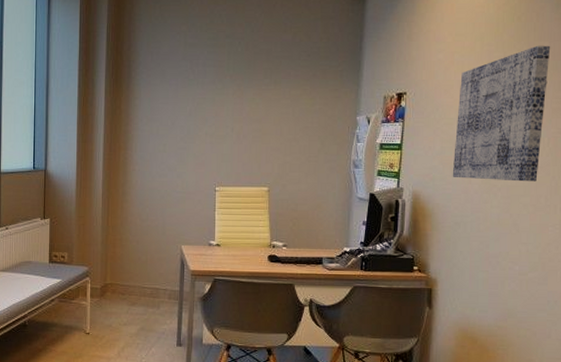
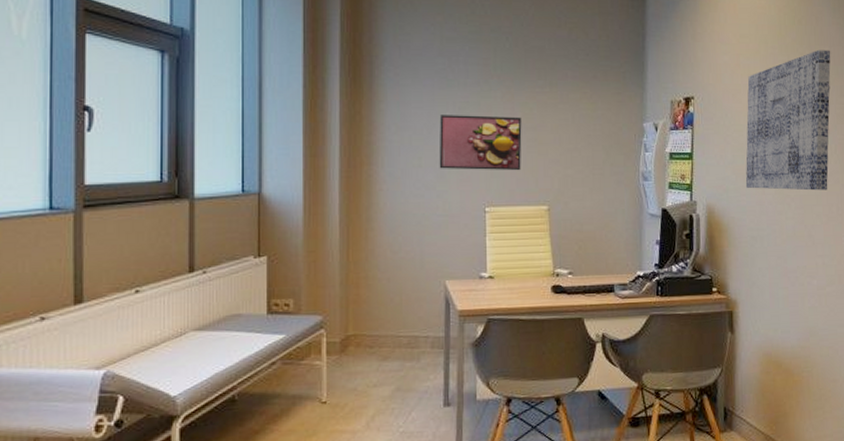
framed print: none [179,109,249,157] -> present [439,115,522,171]

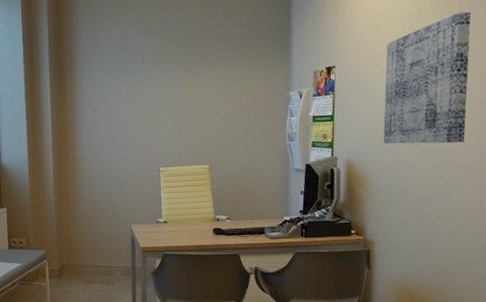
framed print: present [439,115,522,171] -> none [123,94,187,139]

